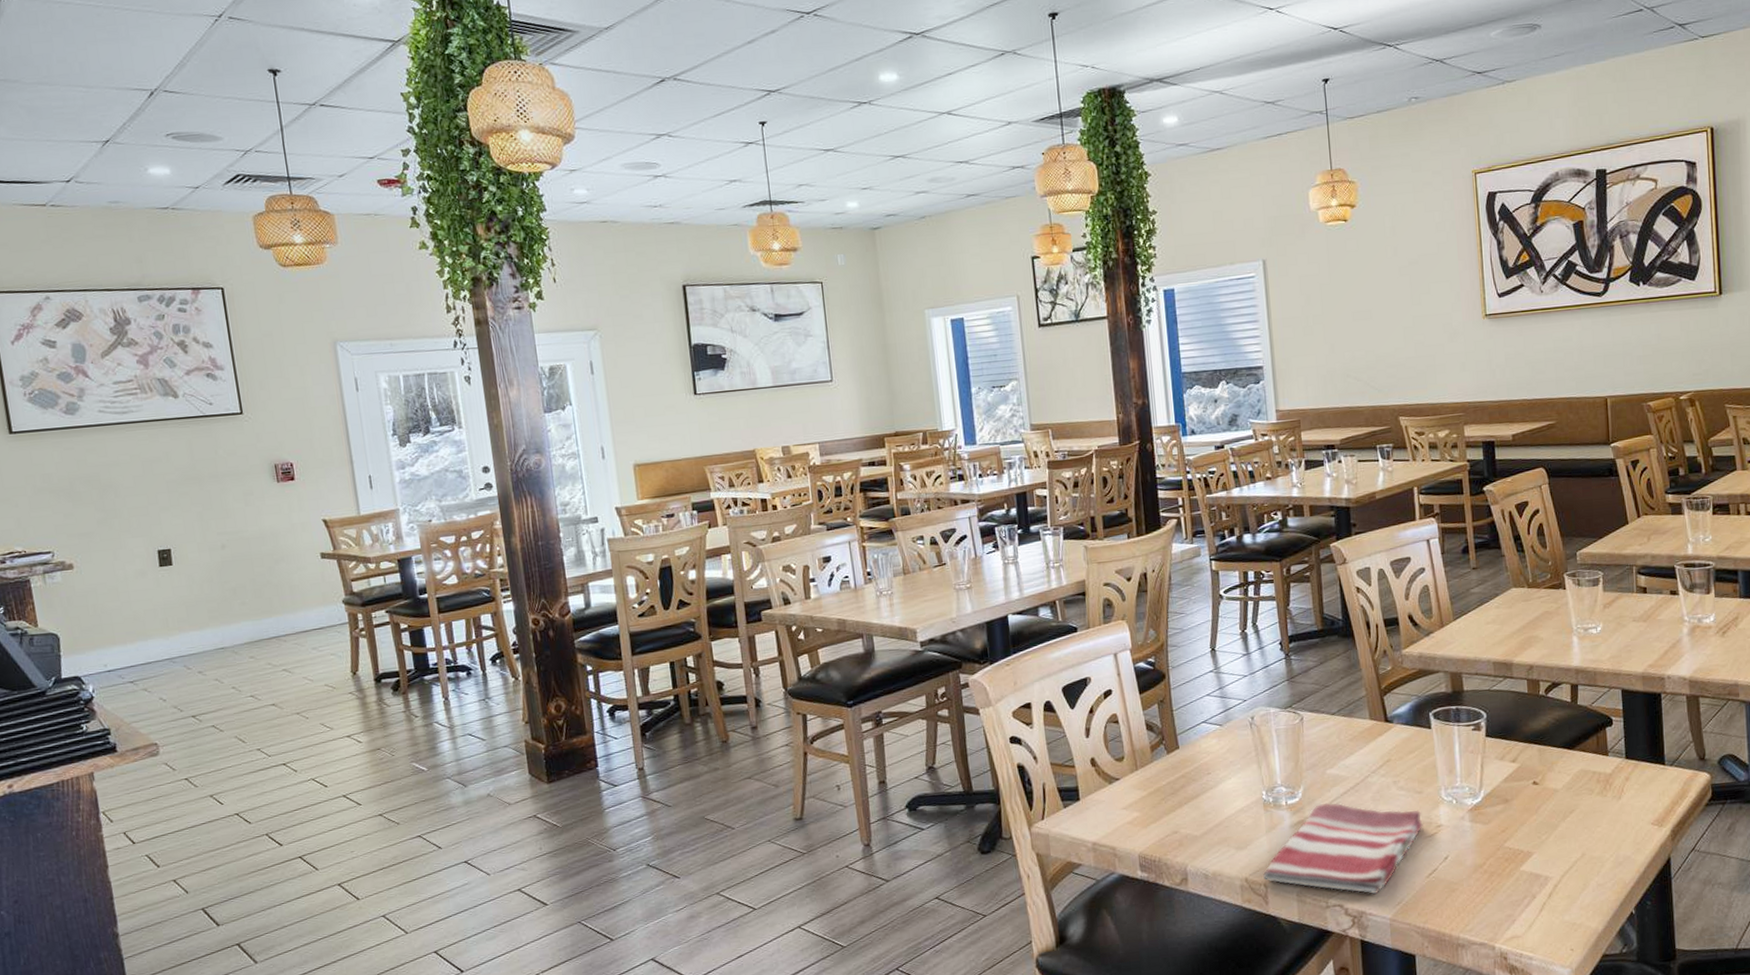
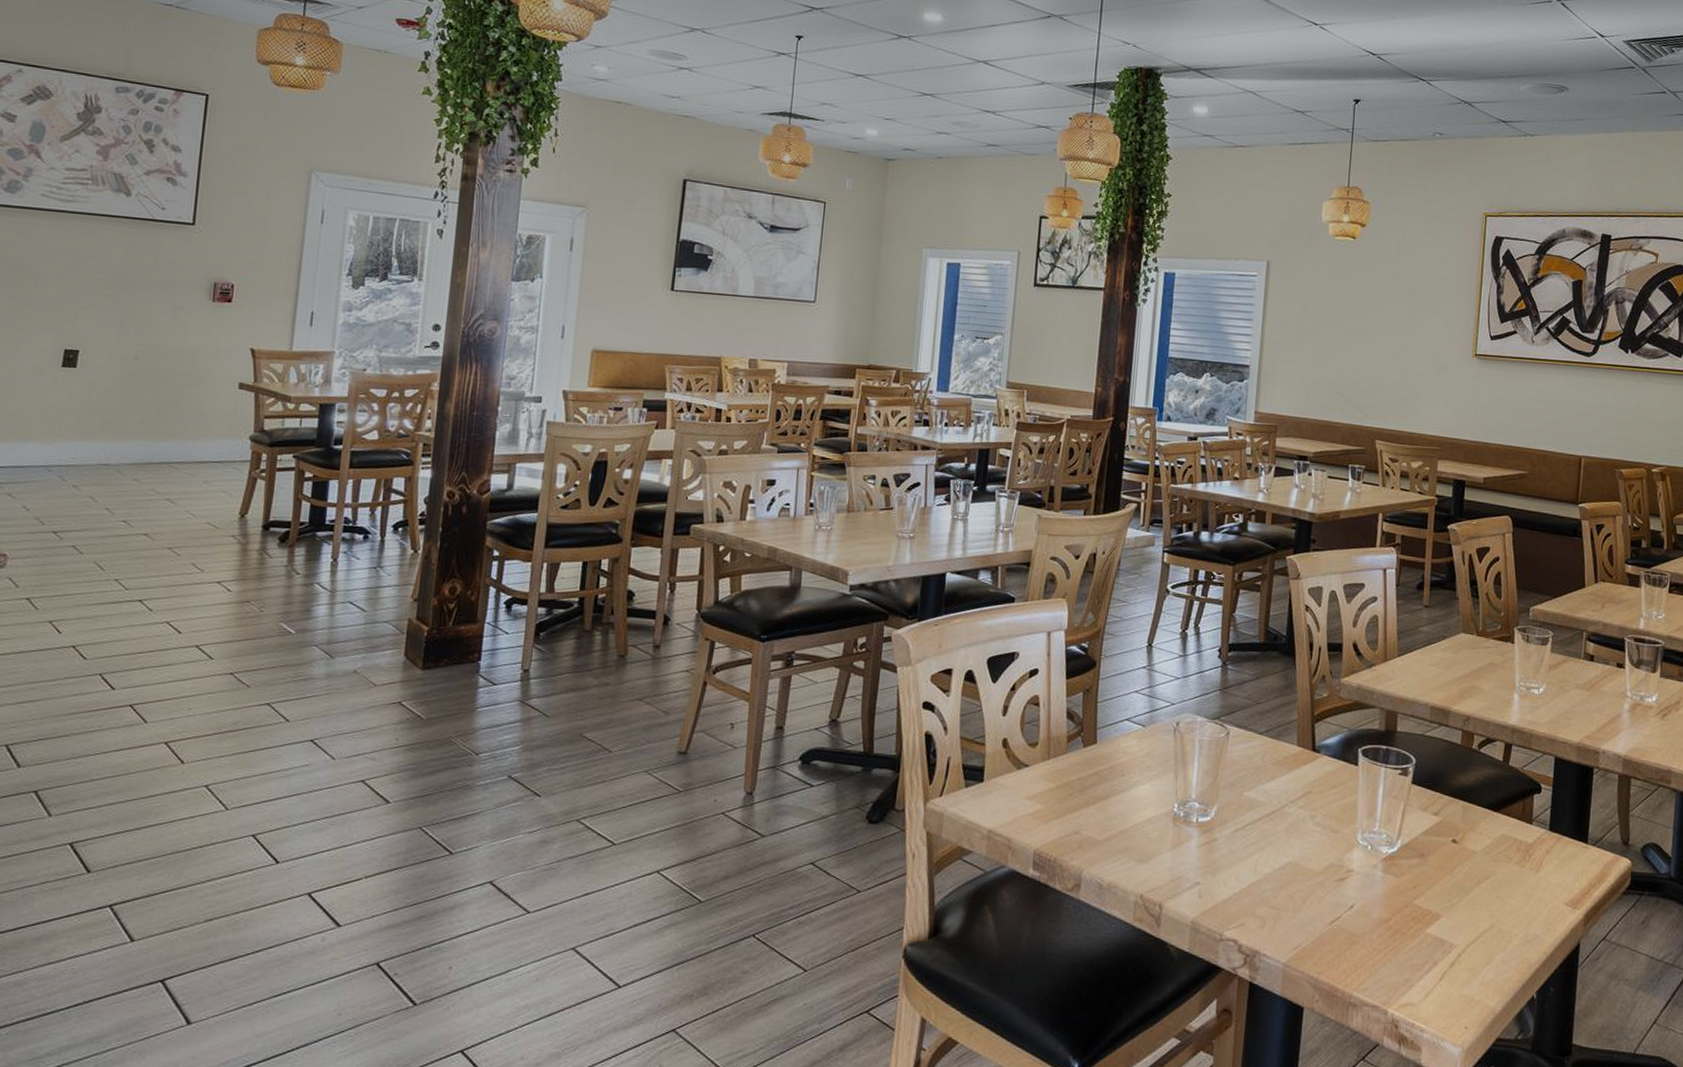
dish towel: present [1262,802,1423,895] -> none [1159,826,1334,935]

